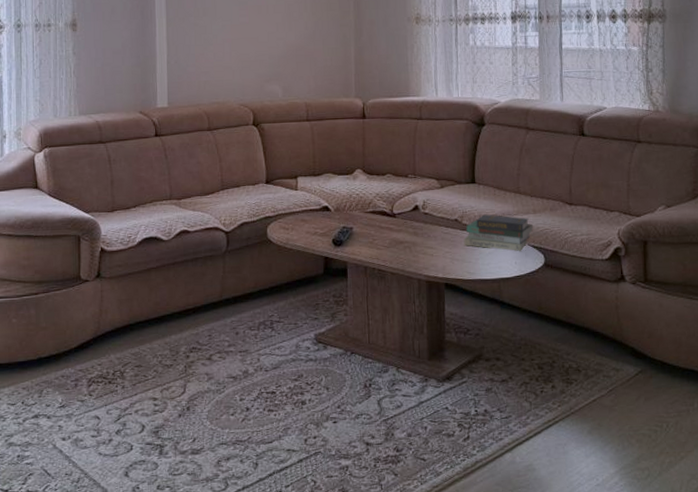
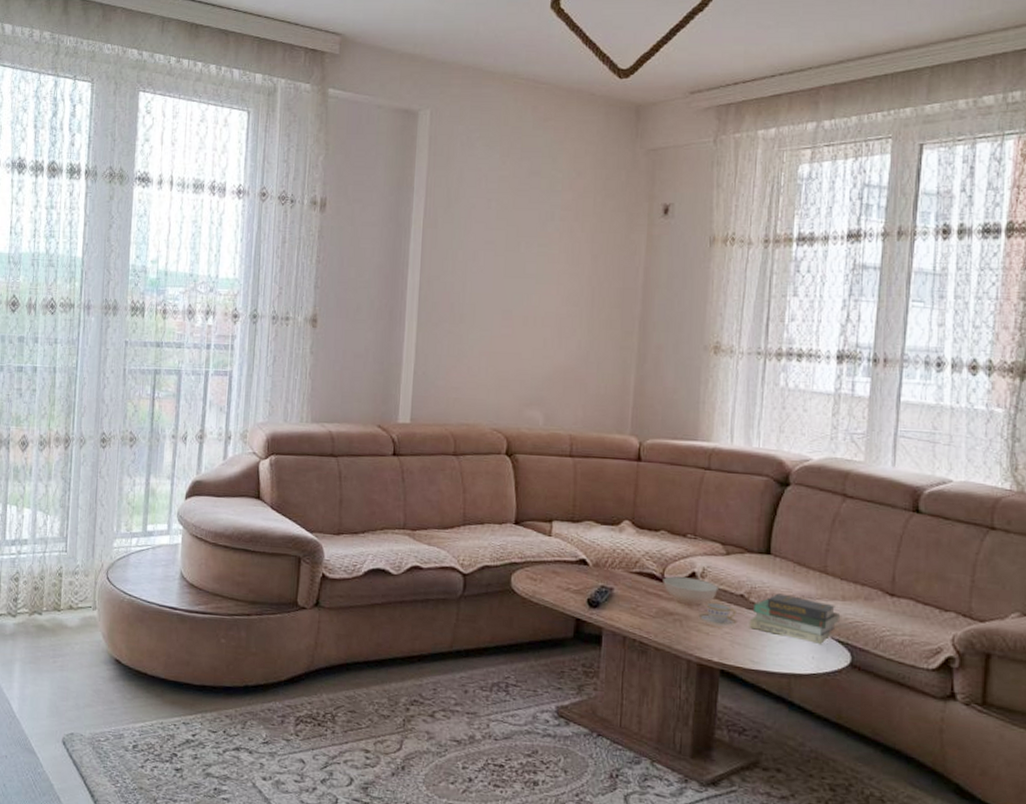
bowl: none [392,210,437,233] -> present [663,576,718,605]
teacup: none [423,228,455,249] -> present [698,602,737,628]

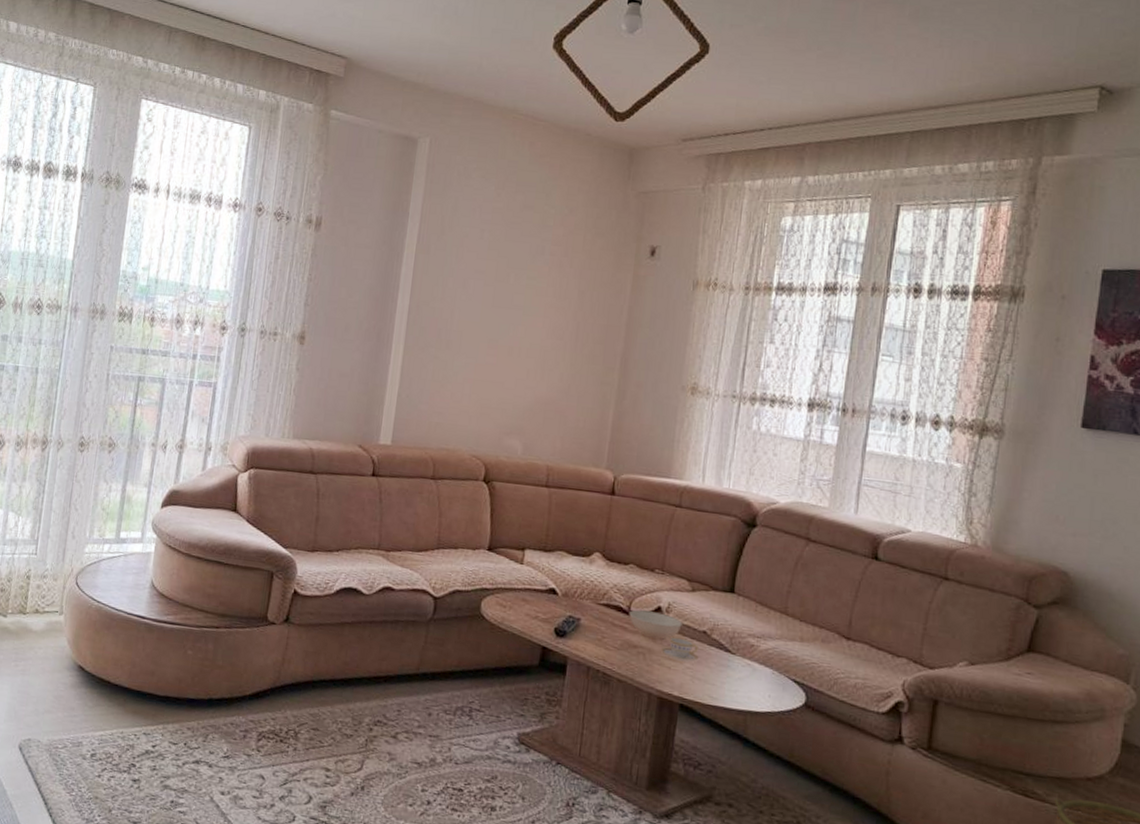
books: present [749,593,841,644] -> none [709,631,798,683]

